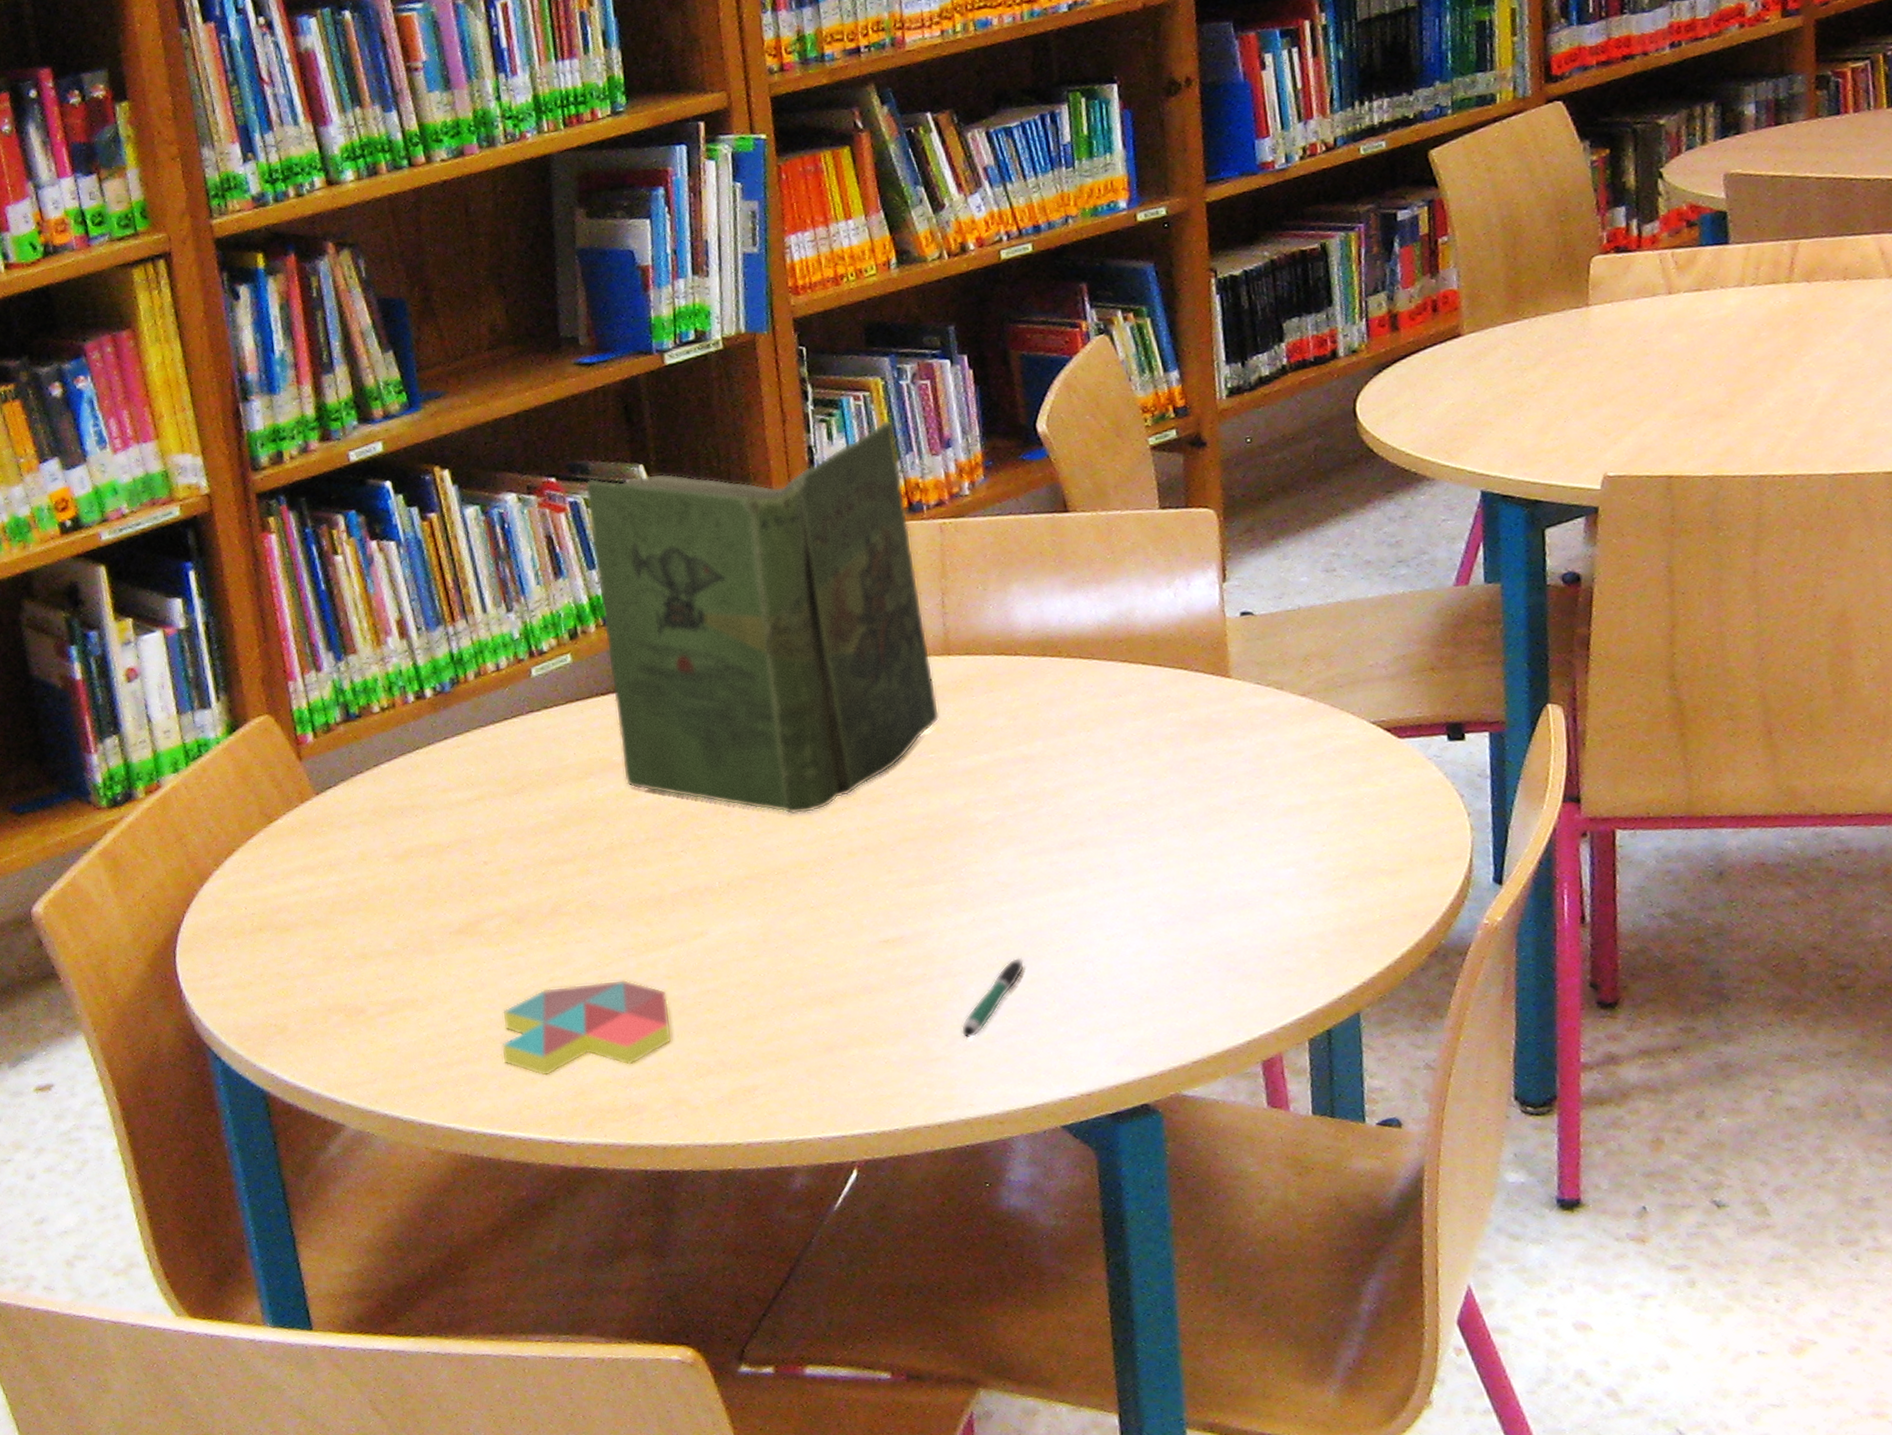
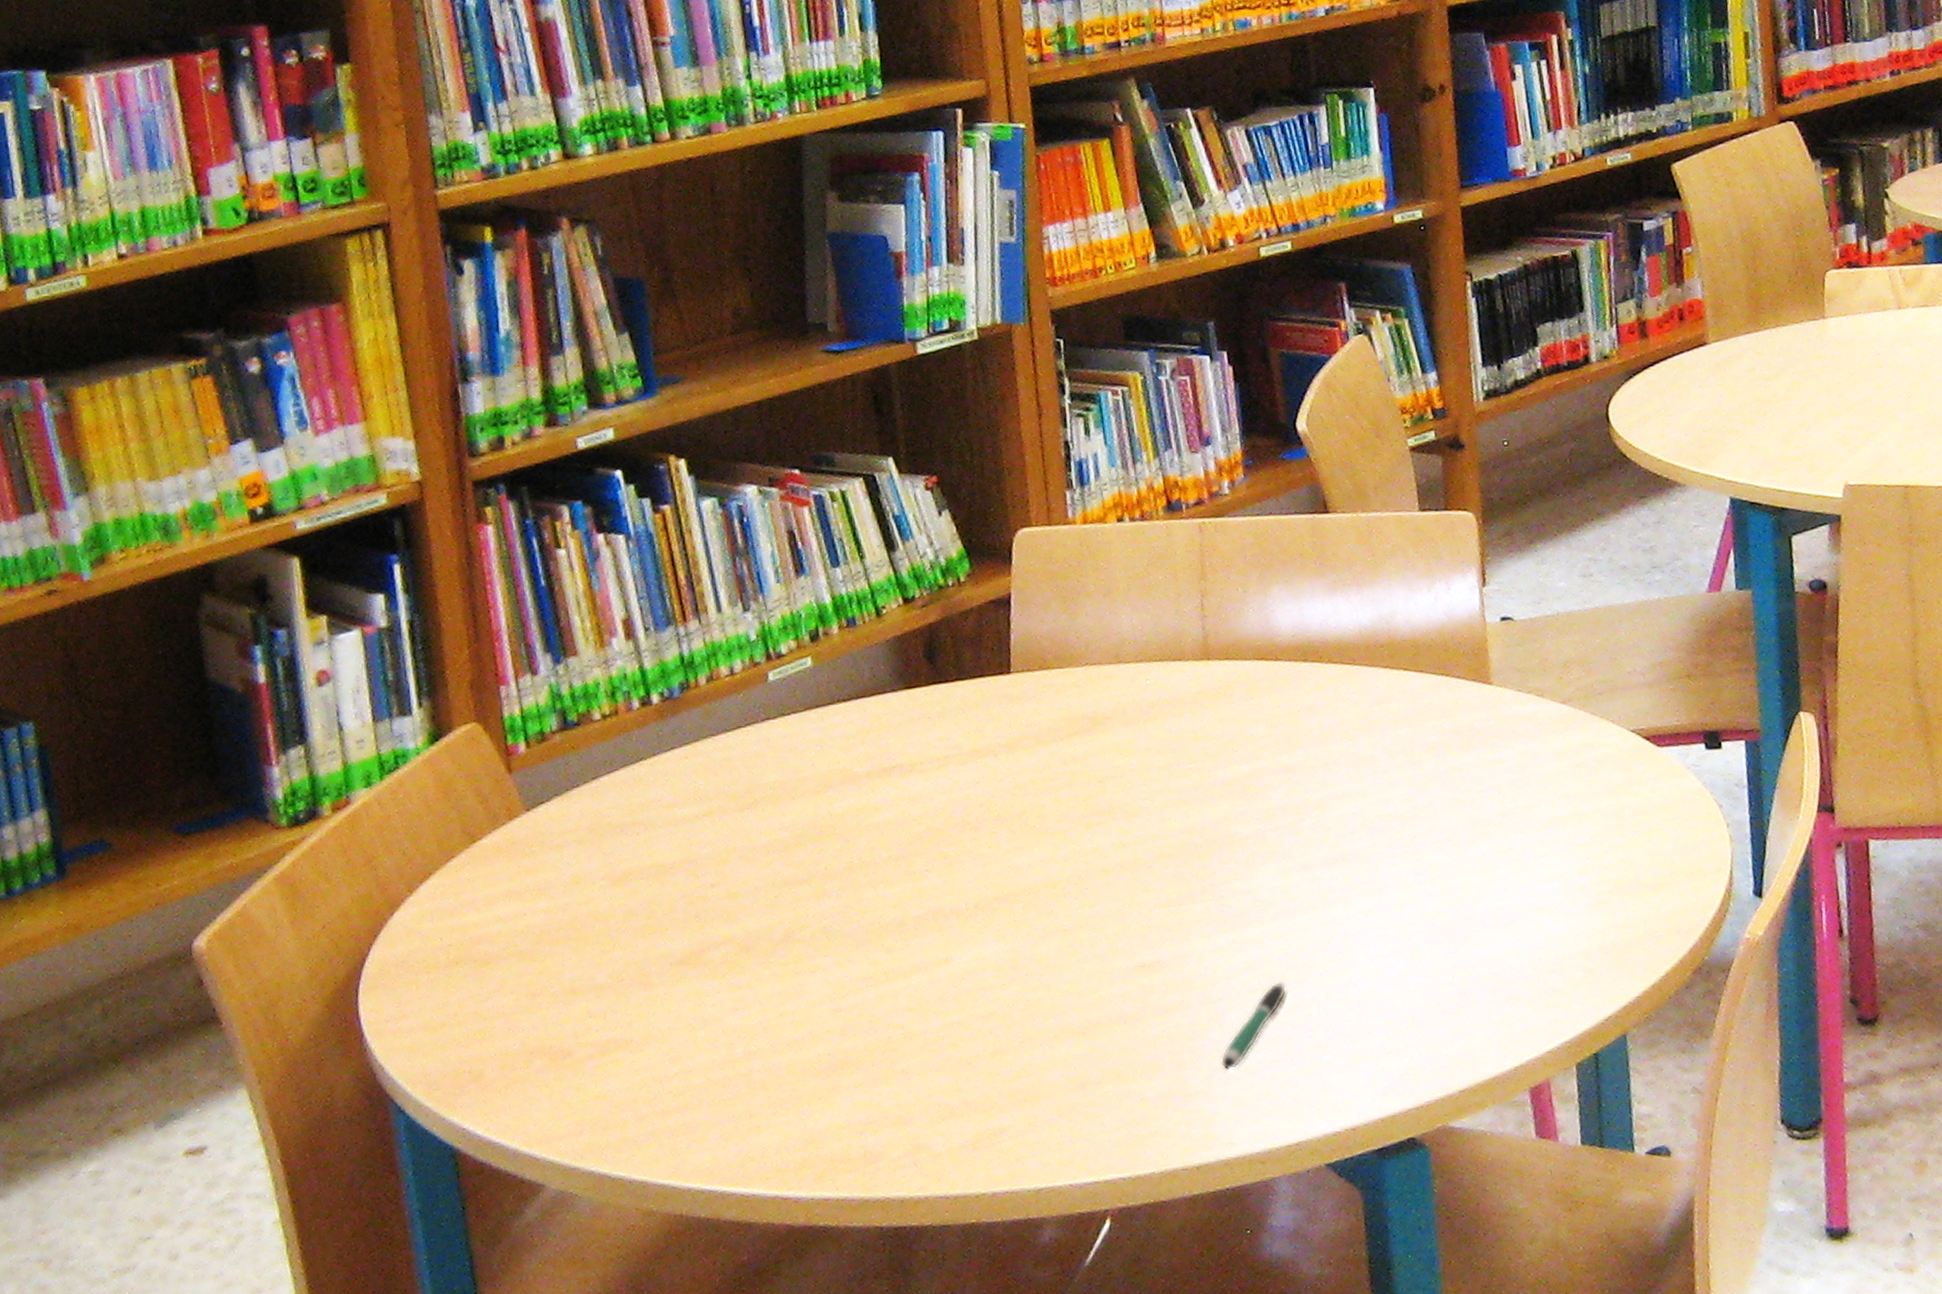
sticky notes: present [501,979,672,1076] -> none [723,1012,912,1123]
book: present [584,420,940,815] -> none [830,416,1199,830]

